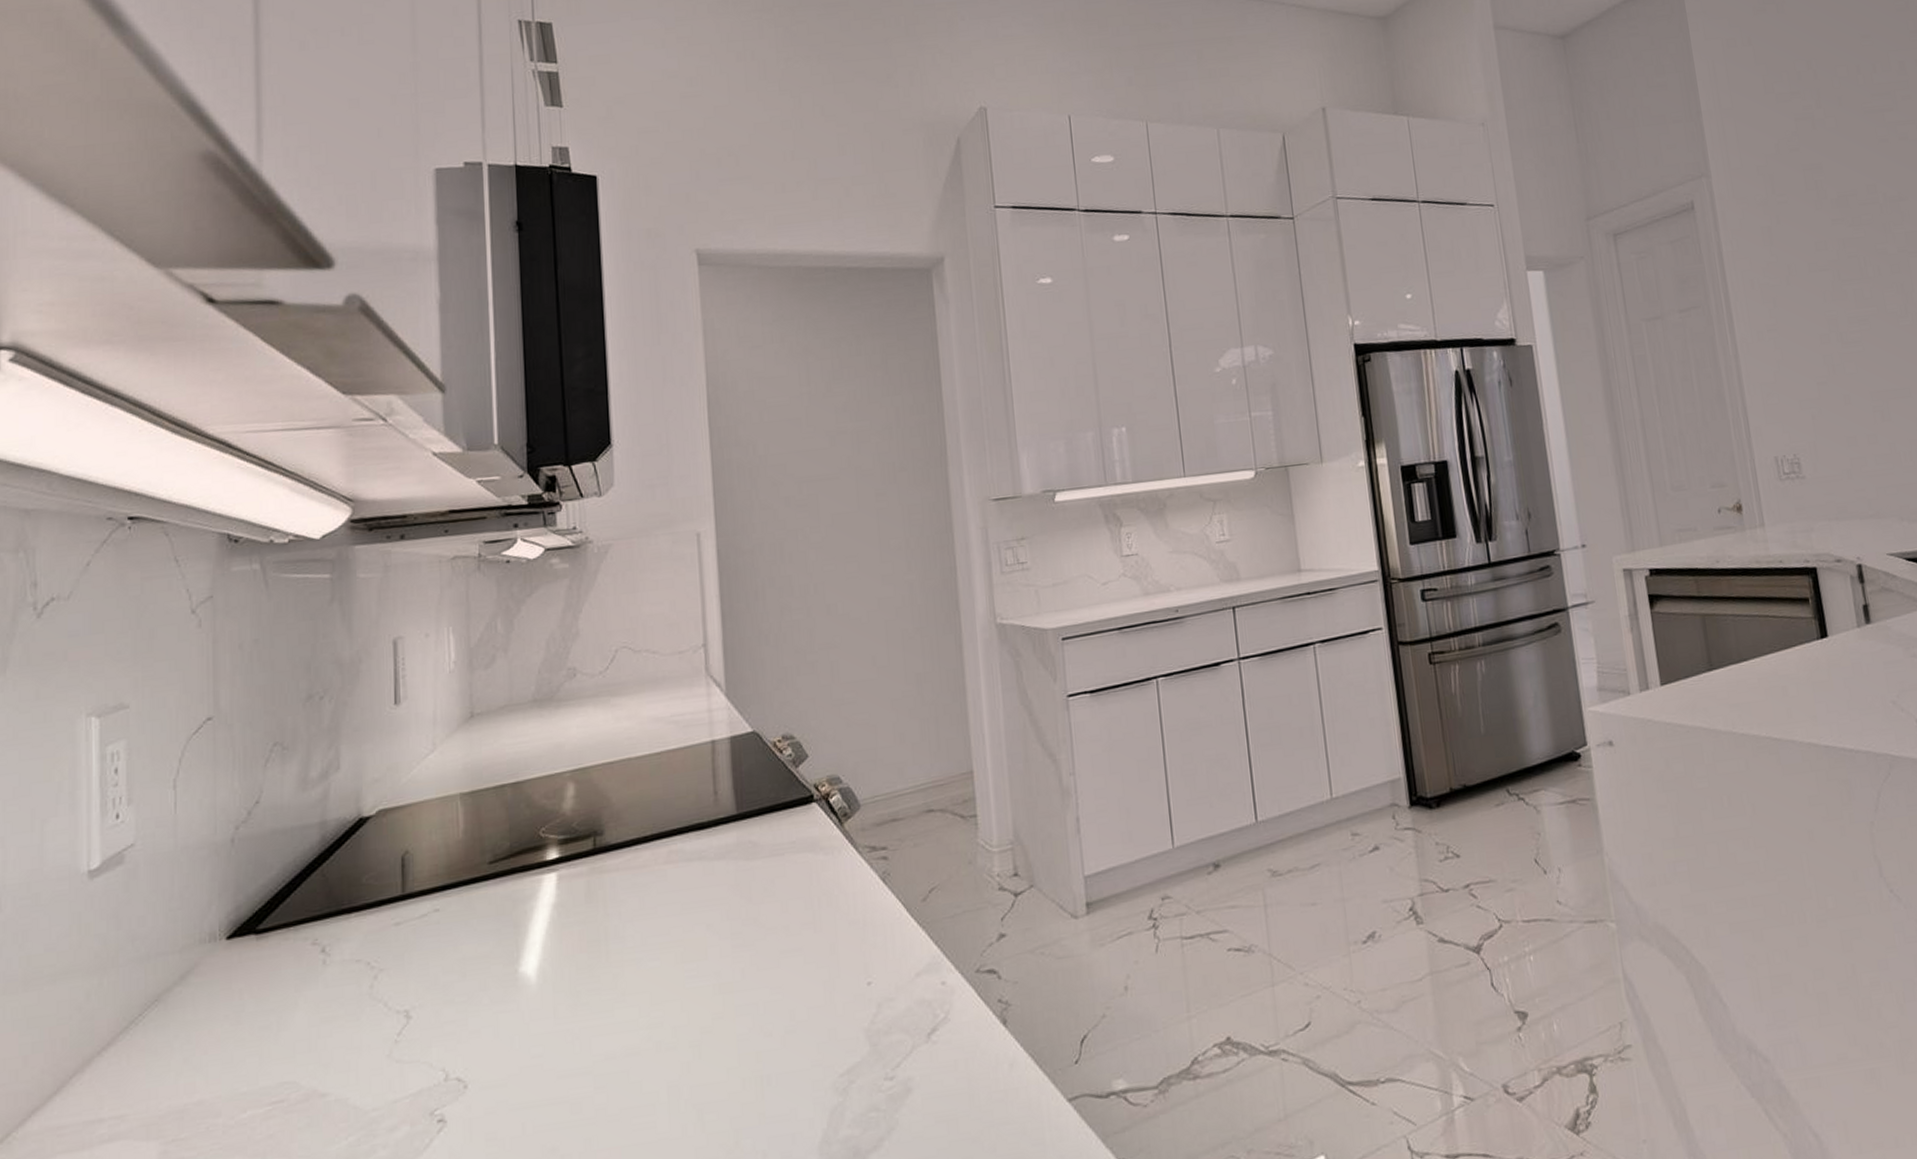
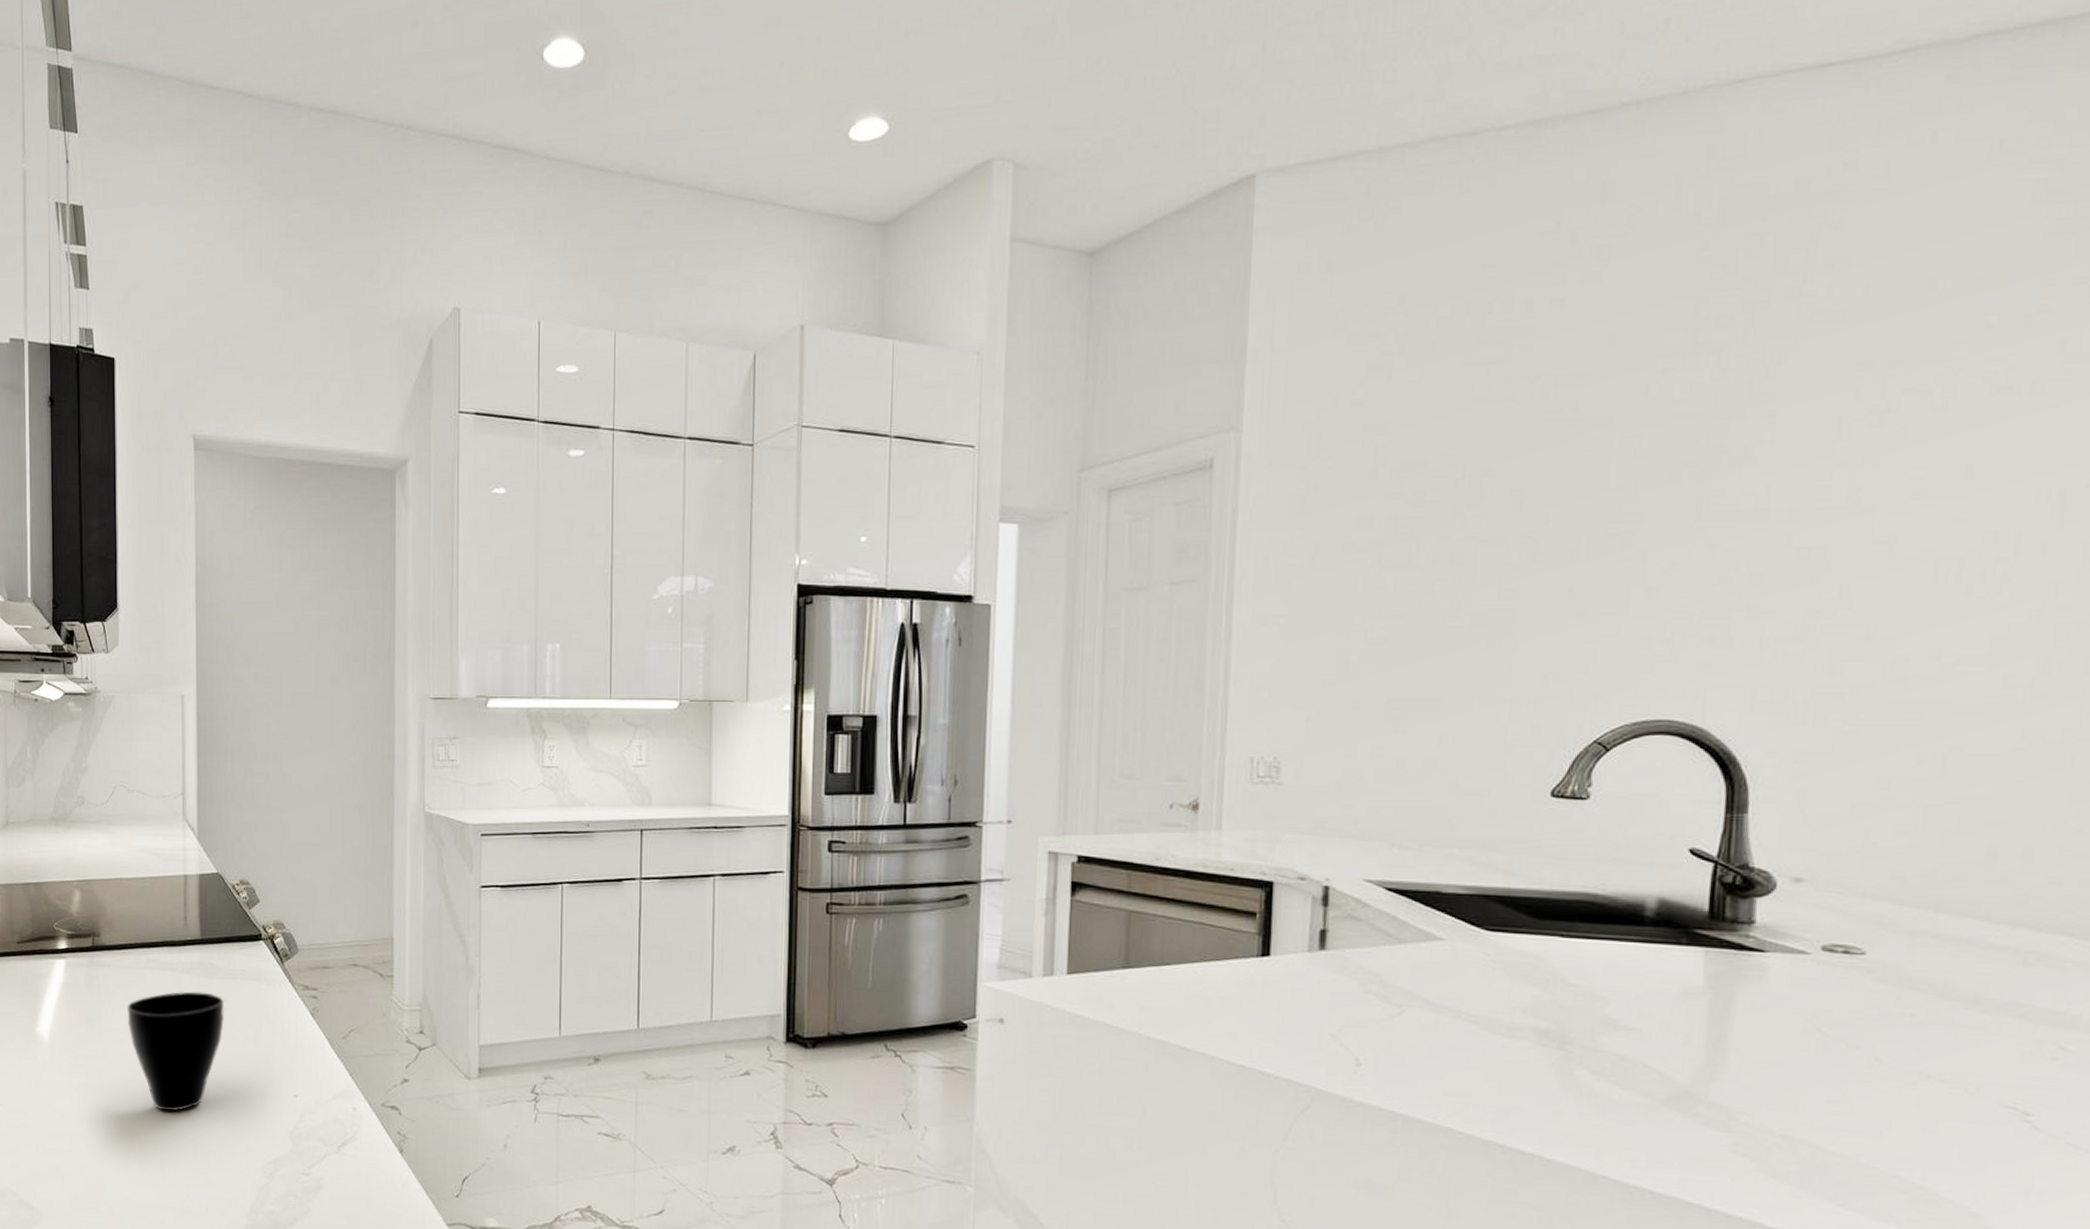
cup: none [644,878,773,1040] -> present [127,991,225,1112]

